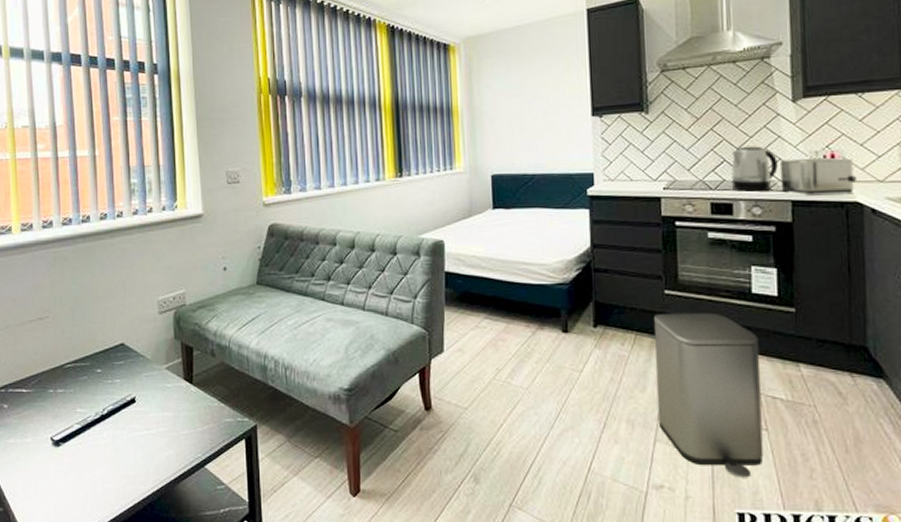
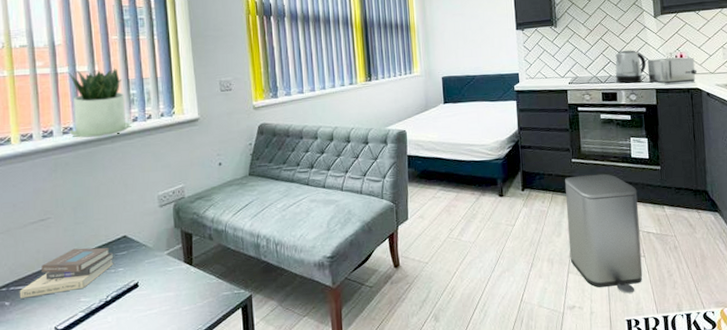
books: none [17,353,111,402] -> present [19,247,114,299]
planter: none [68,153,132,231] -> present [68,68,131,138]

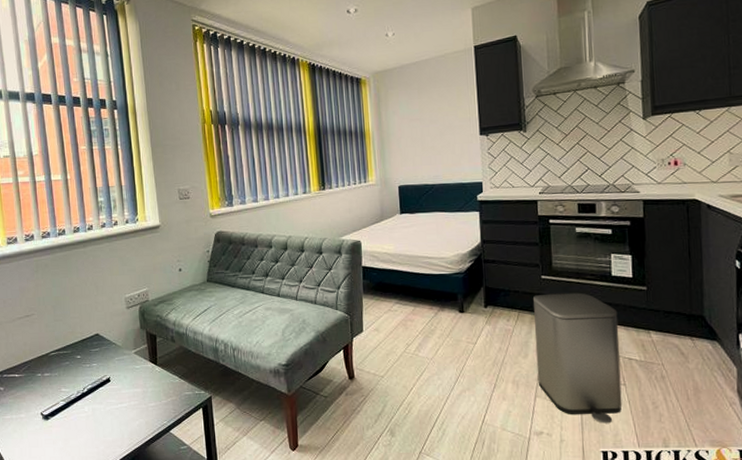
books: present [19,247,114,299] -> none [11,343,89,385]
planter: present [68,68,131,138] -> none [45,177,100,242]
kettle: present [615,50,646,83] -> none [594,156,632,194]
toaster: present [647,57,698,85] -> none [633,164,696,196]

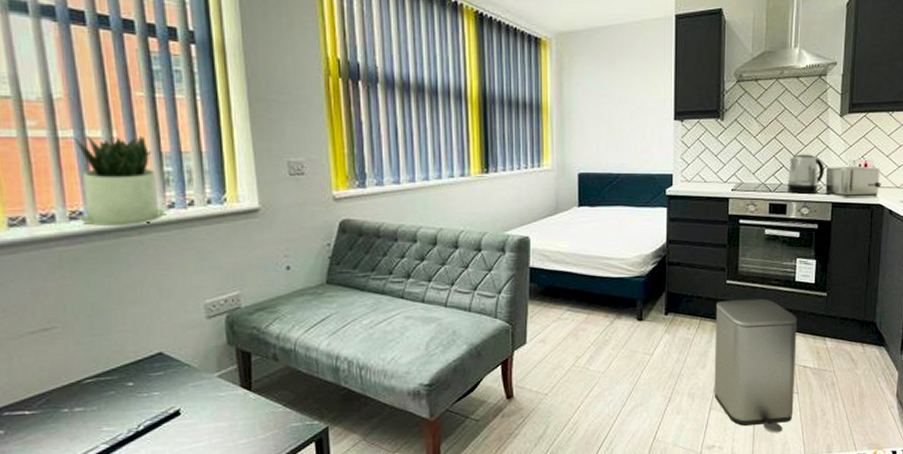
planter: none [45,177,100,242] -> present [74,134,167,227]
kettle: none [594,156,632,194] -> present [788,154,824,194]
toaster: none [633,164,696,196] -> present [825,166,882,199]

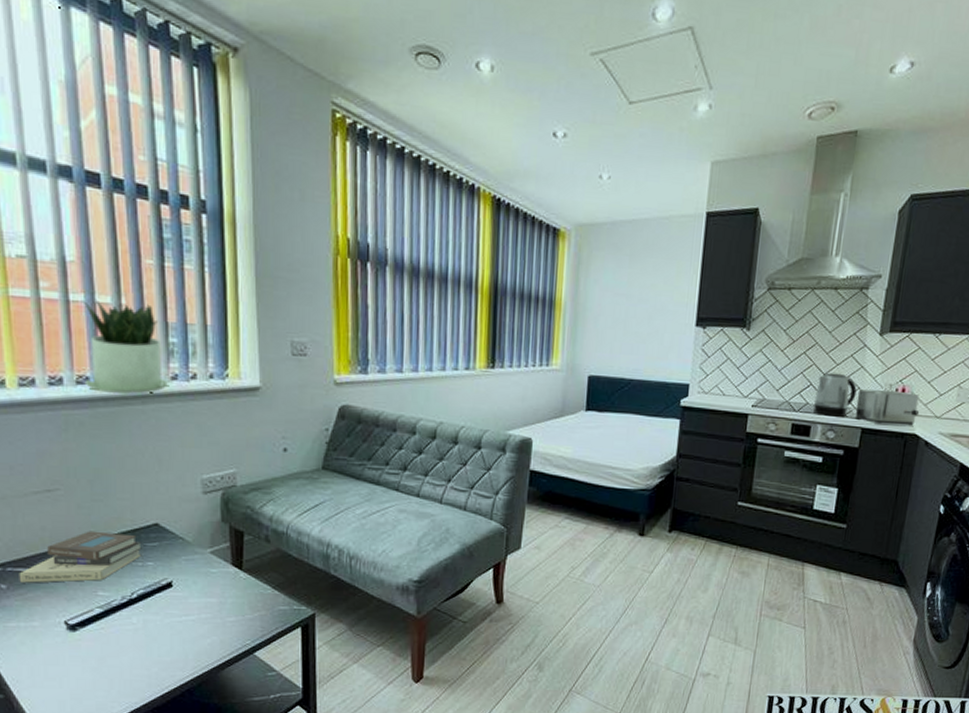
books: none [17,365,147,426] -> present [19,531,142,583]
pedal bin: present [714,298,798,433] -> none [714,521,812,668]

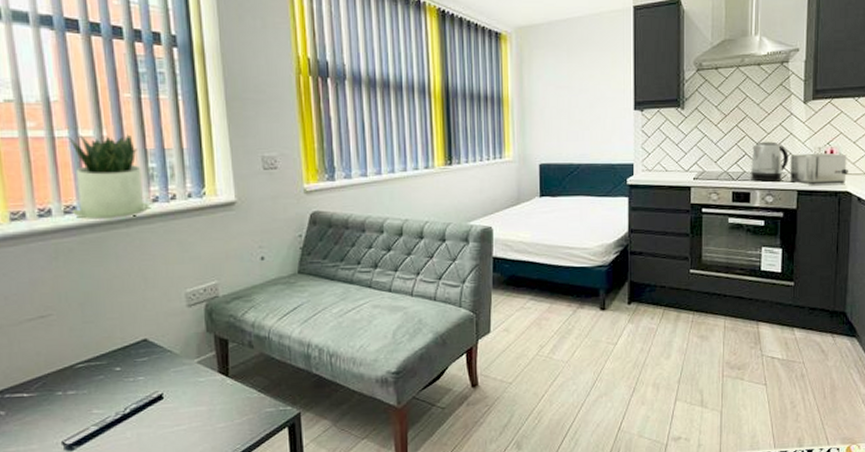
books: present [19,531,142,583] -> none [16,351,133,408]

